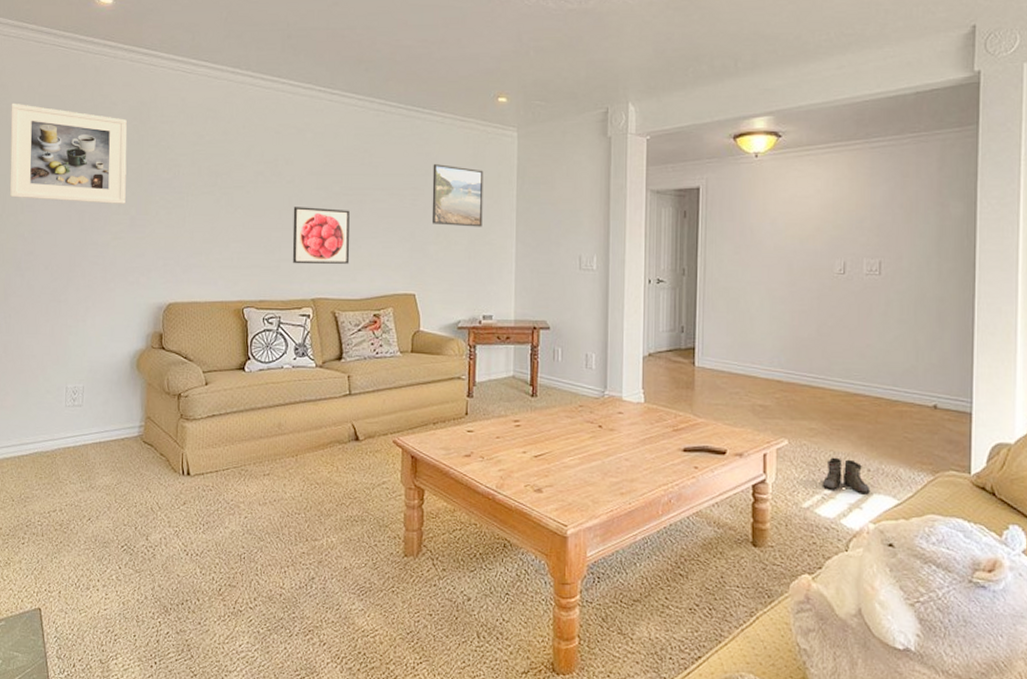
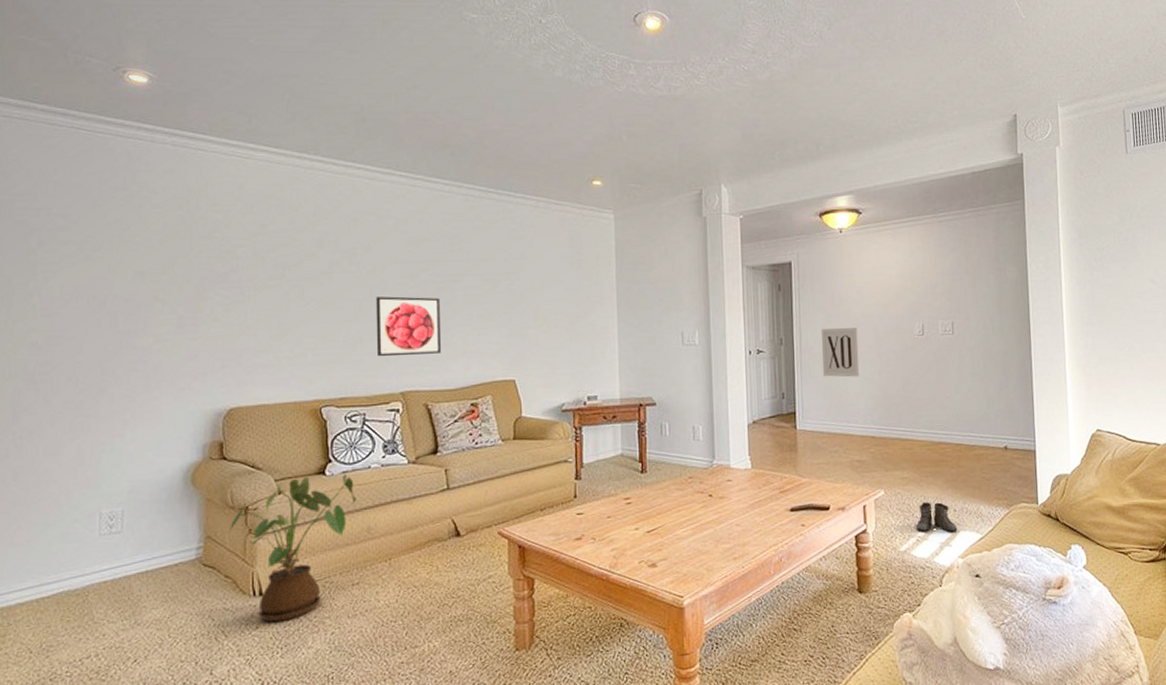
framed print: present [9,103,127,204] -> none [16,192,171,303]
house plant: none [164,371,271,500] -> present [228,474,357,622]
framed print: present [431,164,484,227] -> none [528,248,583,309]
wall art: none [727,260,769,315] -> present [821,327,860,377]

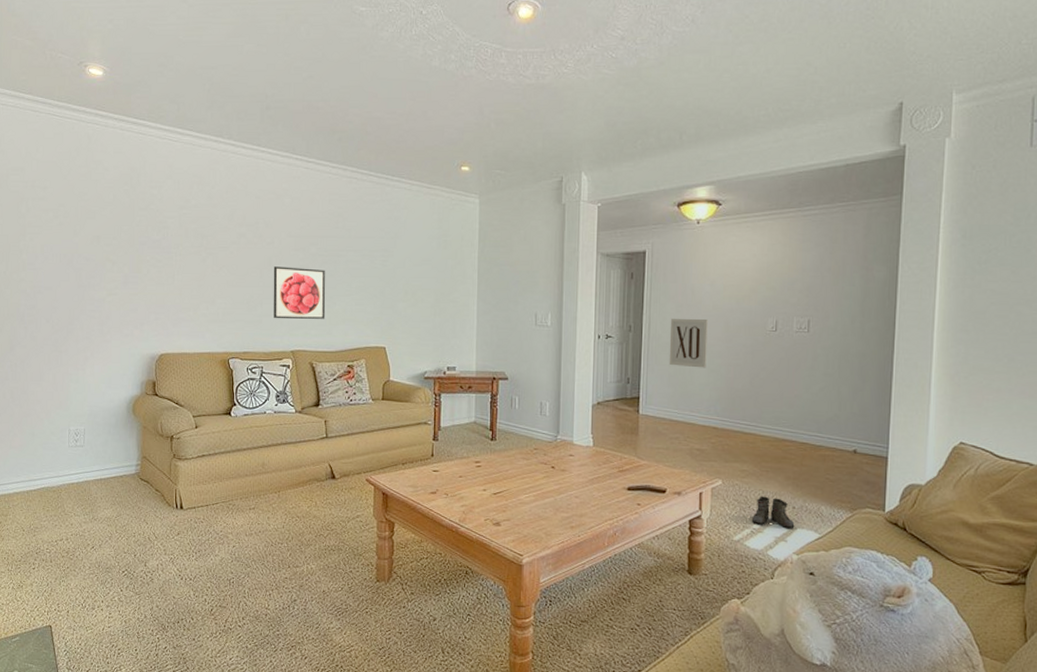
house plant: present [228,474,357,622] -> none [158,415,255,531]

